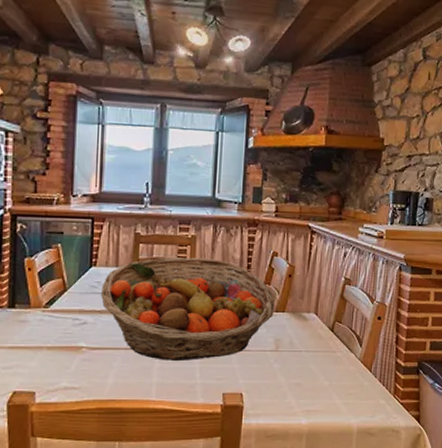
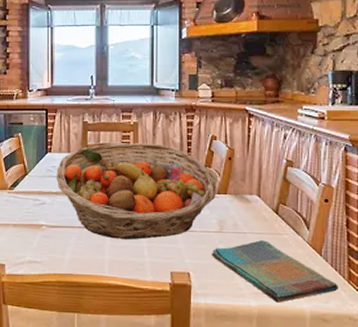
dish towel: none [265,358,385,419] -> present [211,240,339,303]

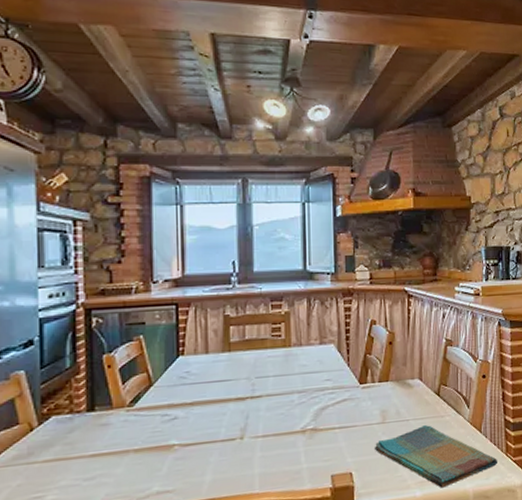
fruit basket: present [57,143,217,240] -> none [191,333,379,448]

